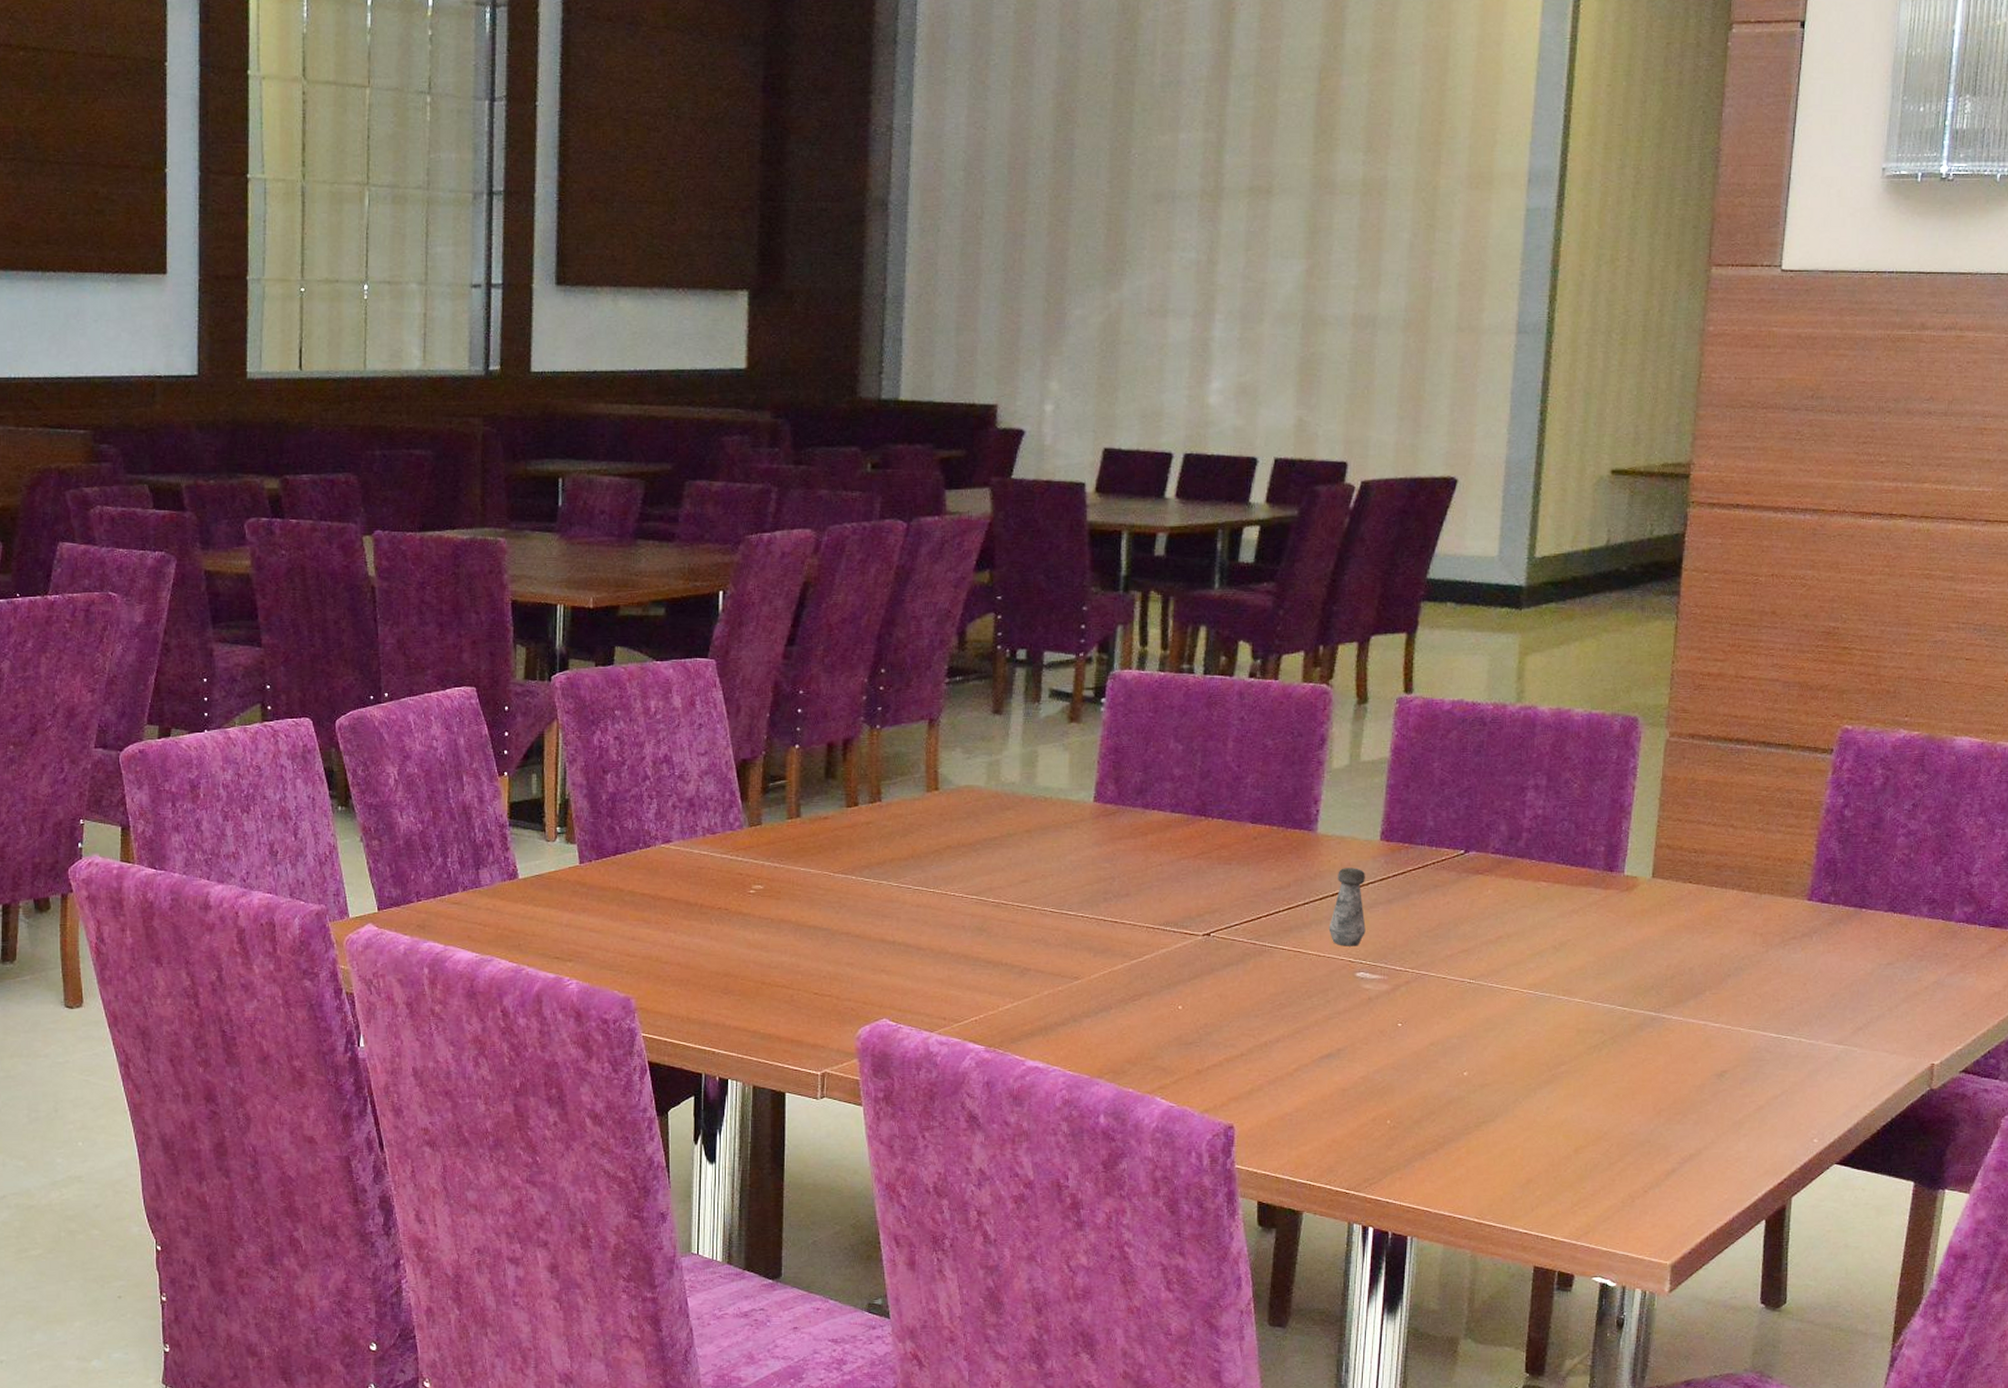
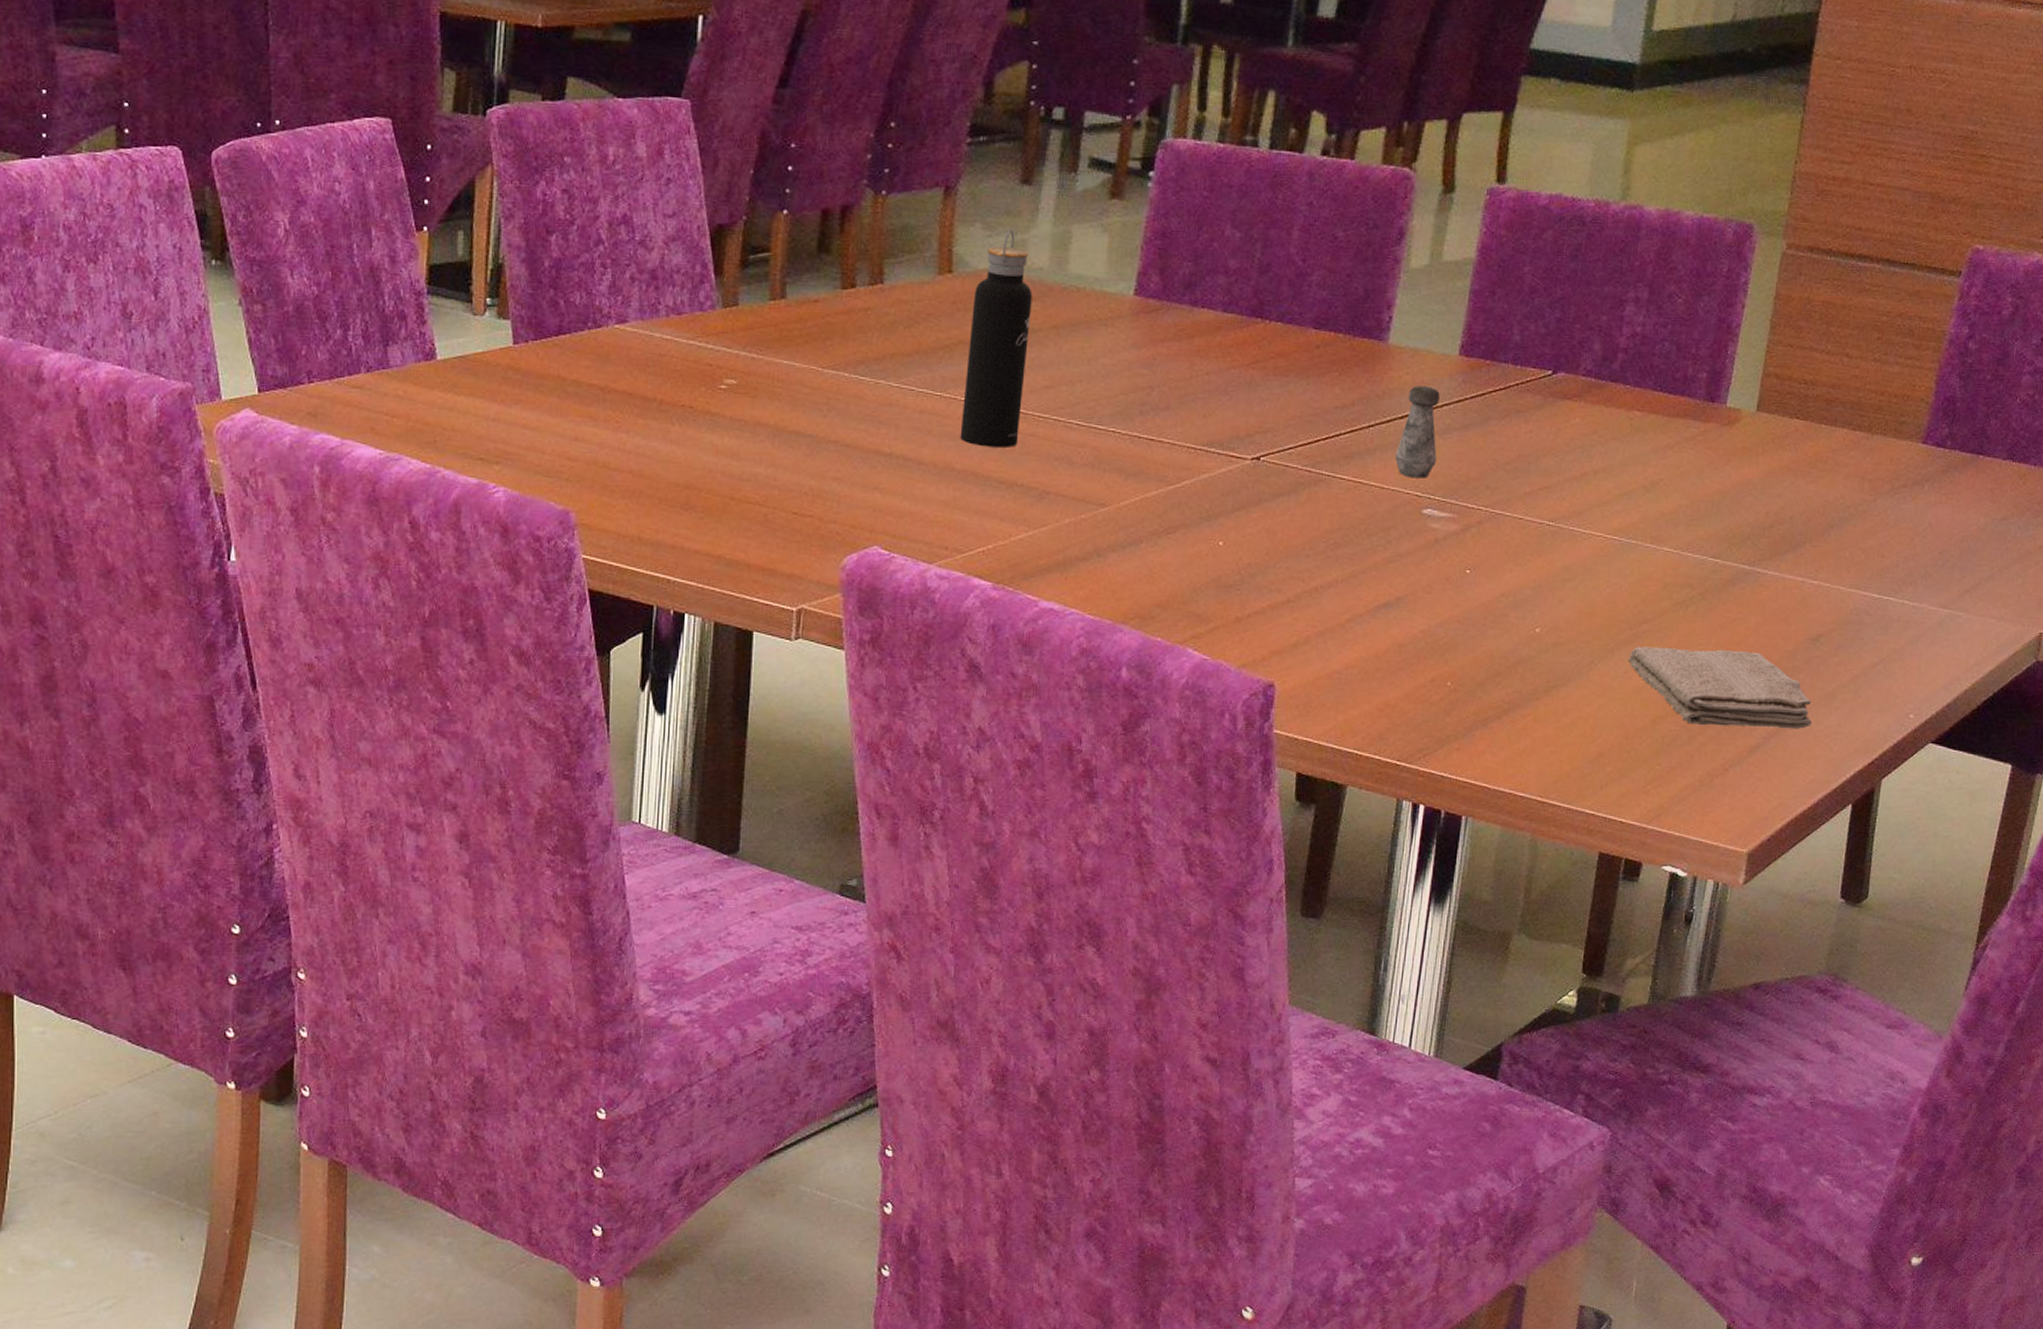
water bottle: none [951,752,1007,933] -> present [960,229,1033,447]
washcloth: none [1549,1085,1722,1155] -> present [1627,647,1812,729]

